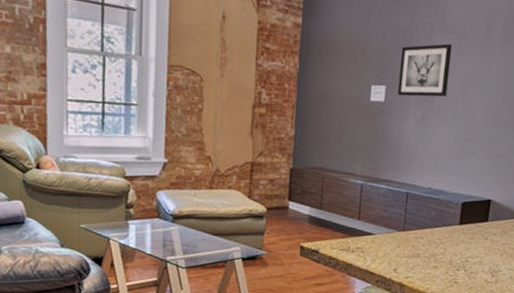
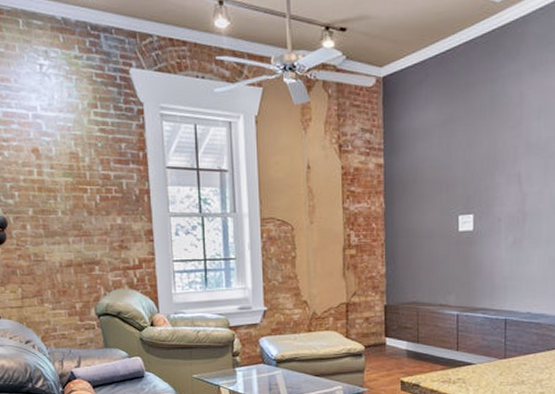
wall art: present [397,43,453,97] -> none [486,165,540,223]

